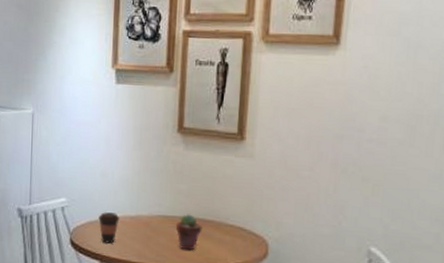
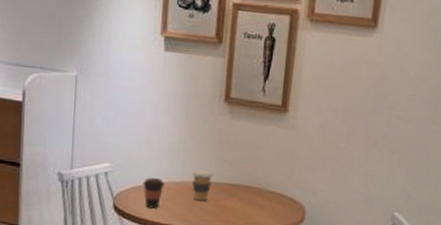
coffee cup: none [147,203,169,236] -> present [192,169,214,201]
potted succulent: present [175,214,203,251] -> none [219,181,245,215]

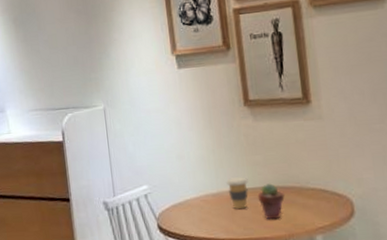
coffee cup: present [143,178,165,208] -> none [181,193,202,224]
potted succulent: none [219,181,245,215] -> present [257,183,285,220]

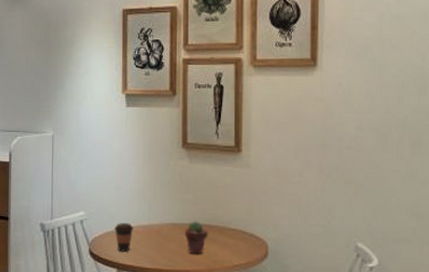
coffee cup: none [181,193,202,224] -> present [114,223,134,252]
coffee cup: present [227,177,248,210] -> none [158,212,177,242]

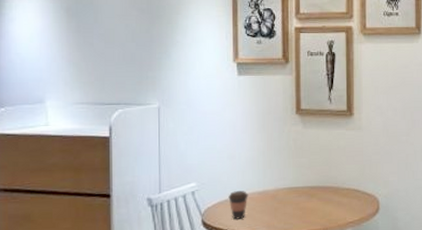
potted succulent: present [184,221,208,255] -> none [299,183,323,216]

